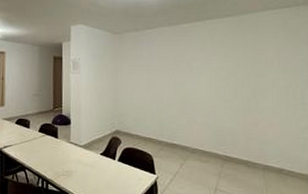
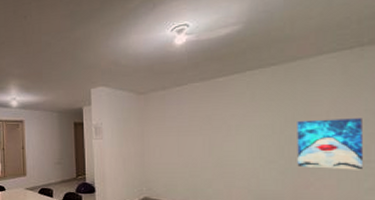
wall art: none [248,65,299,111] -> present [297,118,362,170]

